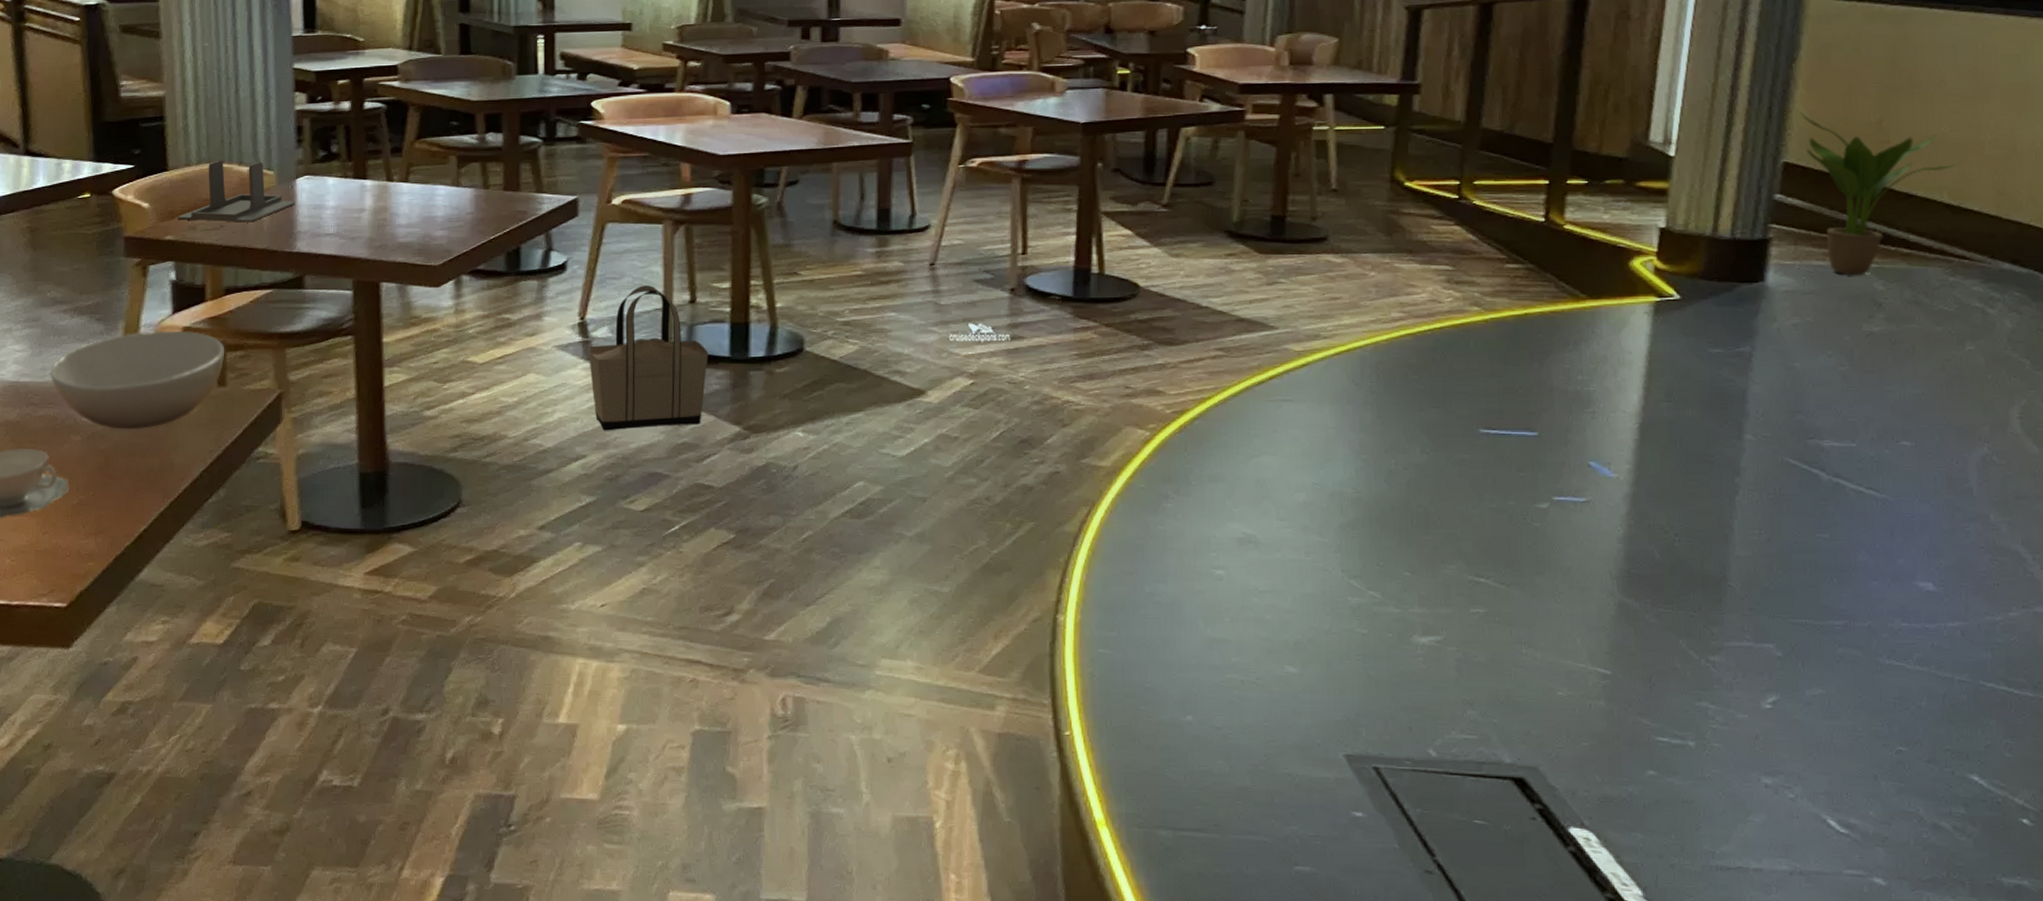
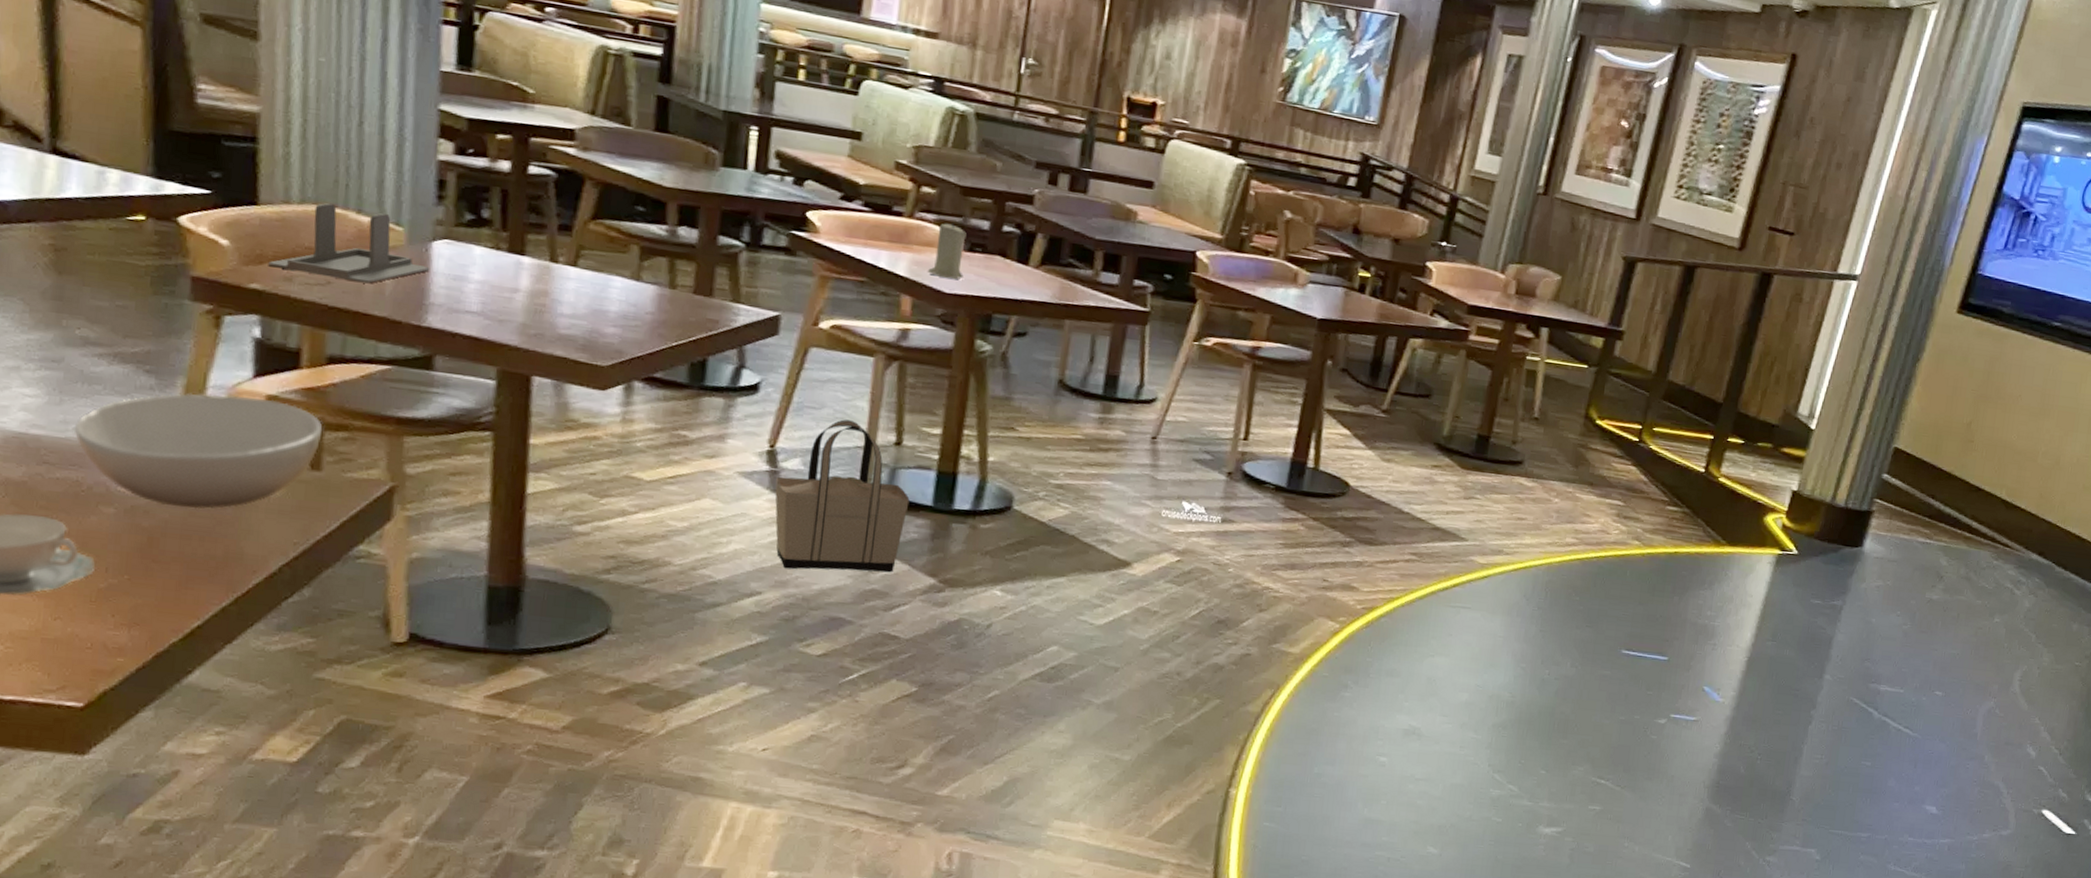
candle: none [701,89,734,141] -> present [927,222,967,280]
potted plant: present [1797,109,1961,276] -> none [1912,403,2020,552]

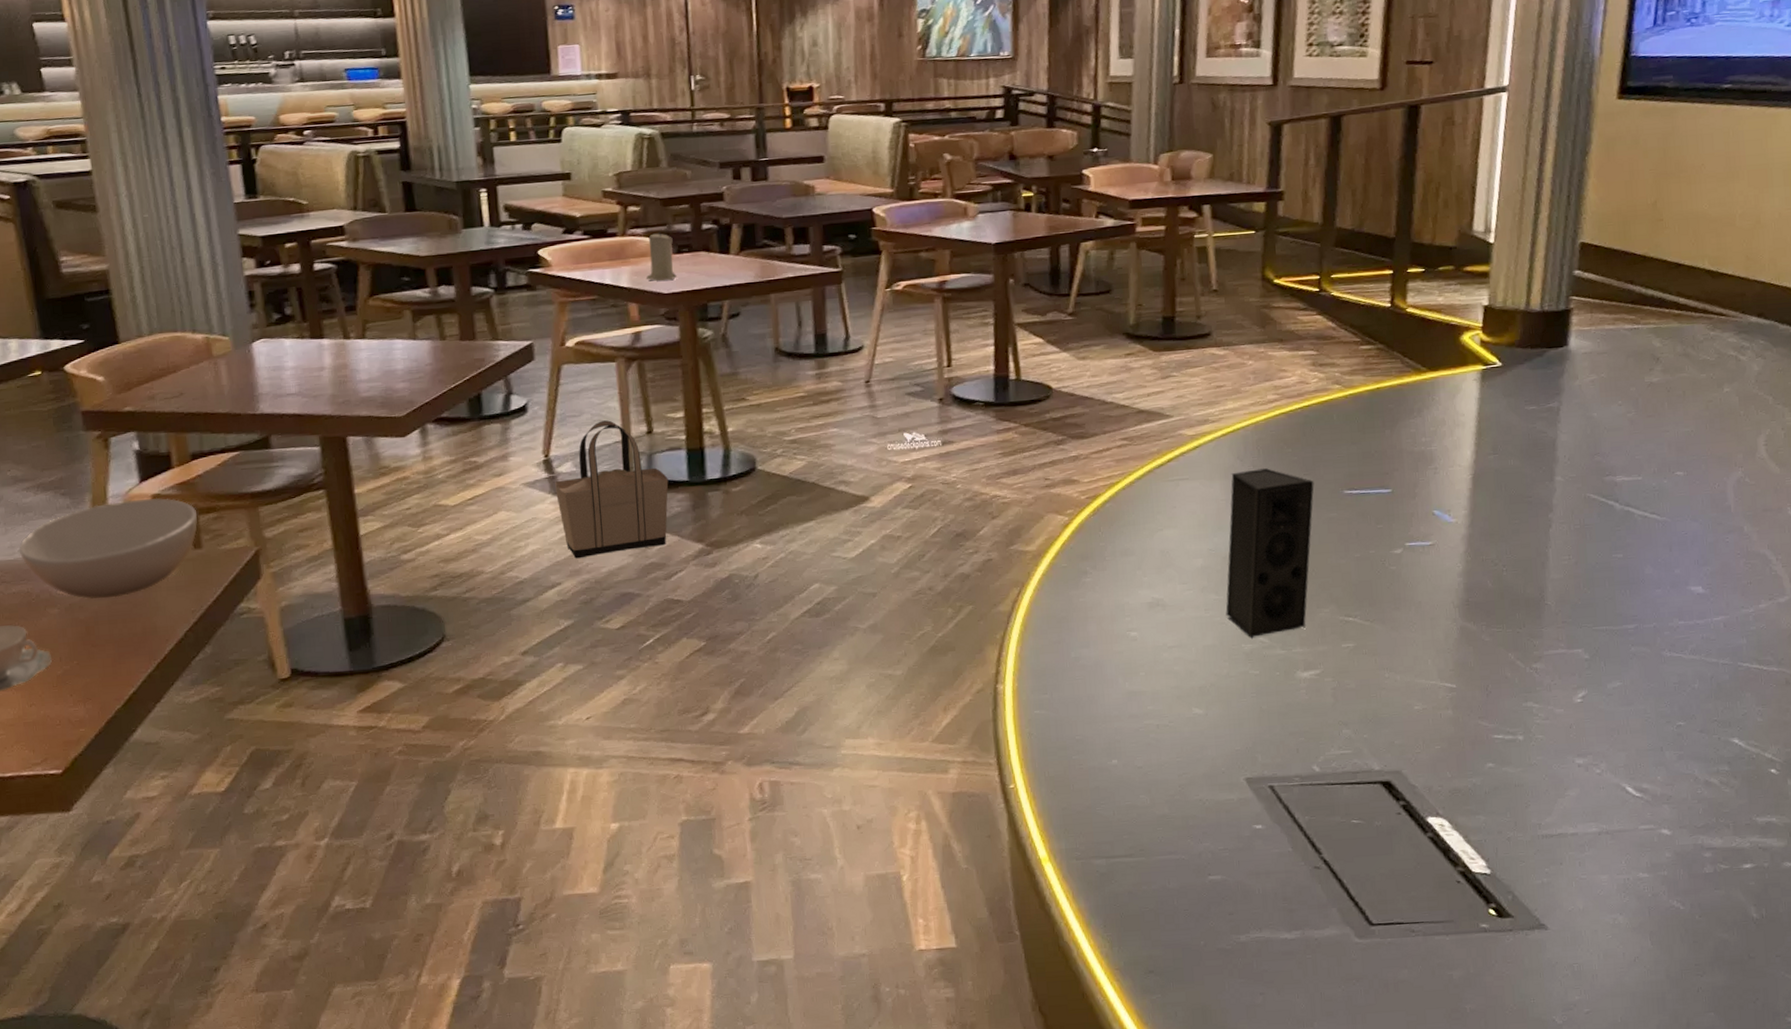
napkin holder: present [268,202,430,284] -> none [135,328,255,391]
speaker: none [1480,610,1595,784] -> present [1225,467,1314,637]

